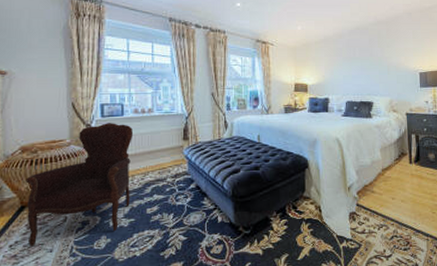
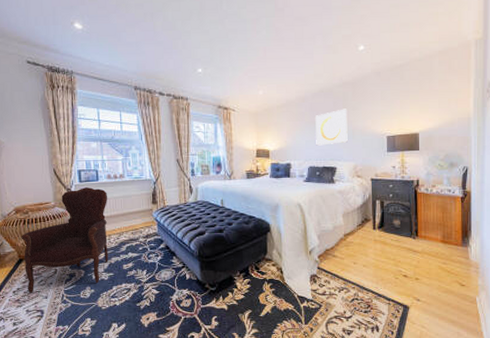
wall art: none [352,46,383,81] -> present [316,108,348,146]

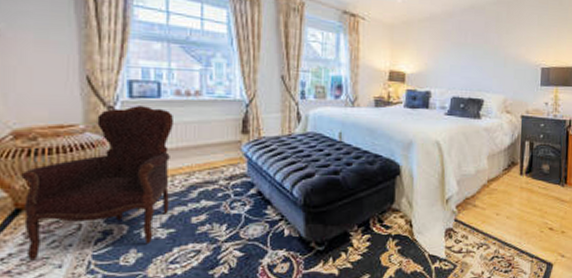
wall art: present [316,108,348,146] -> none [462,31,500,73]

